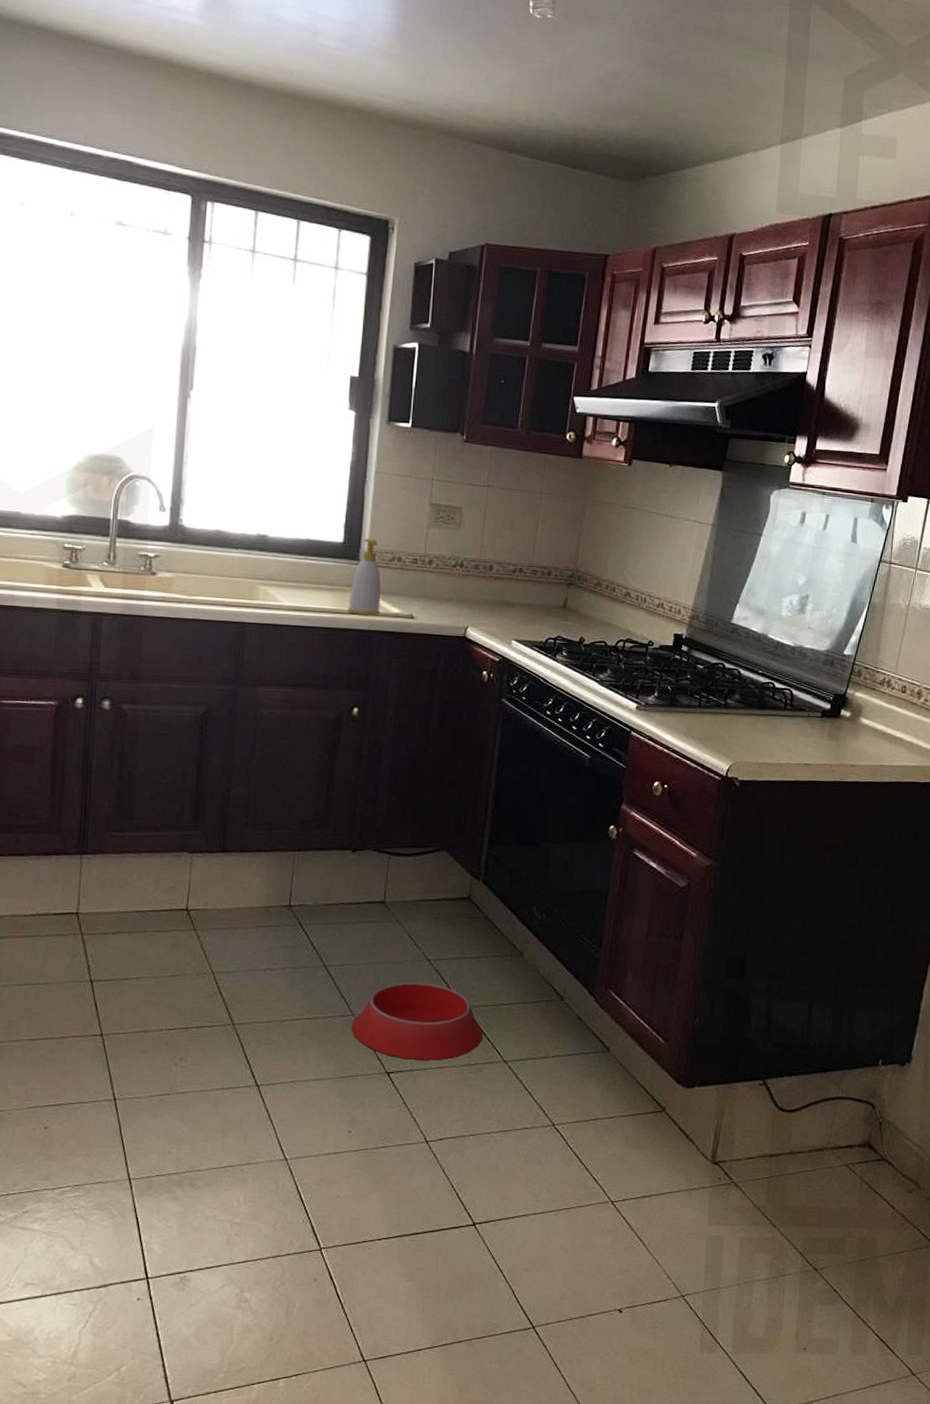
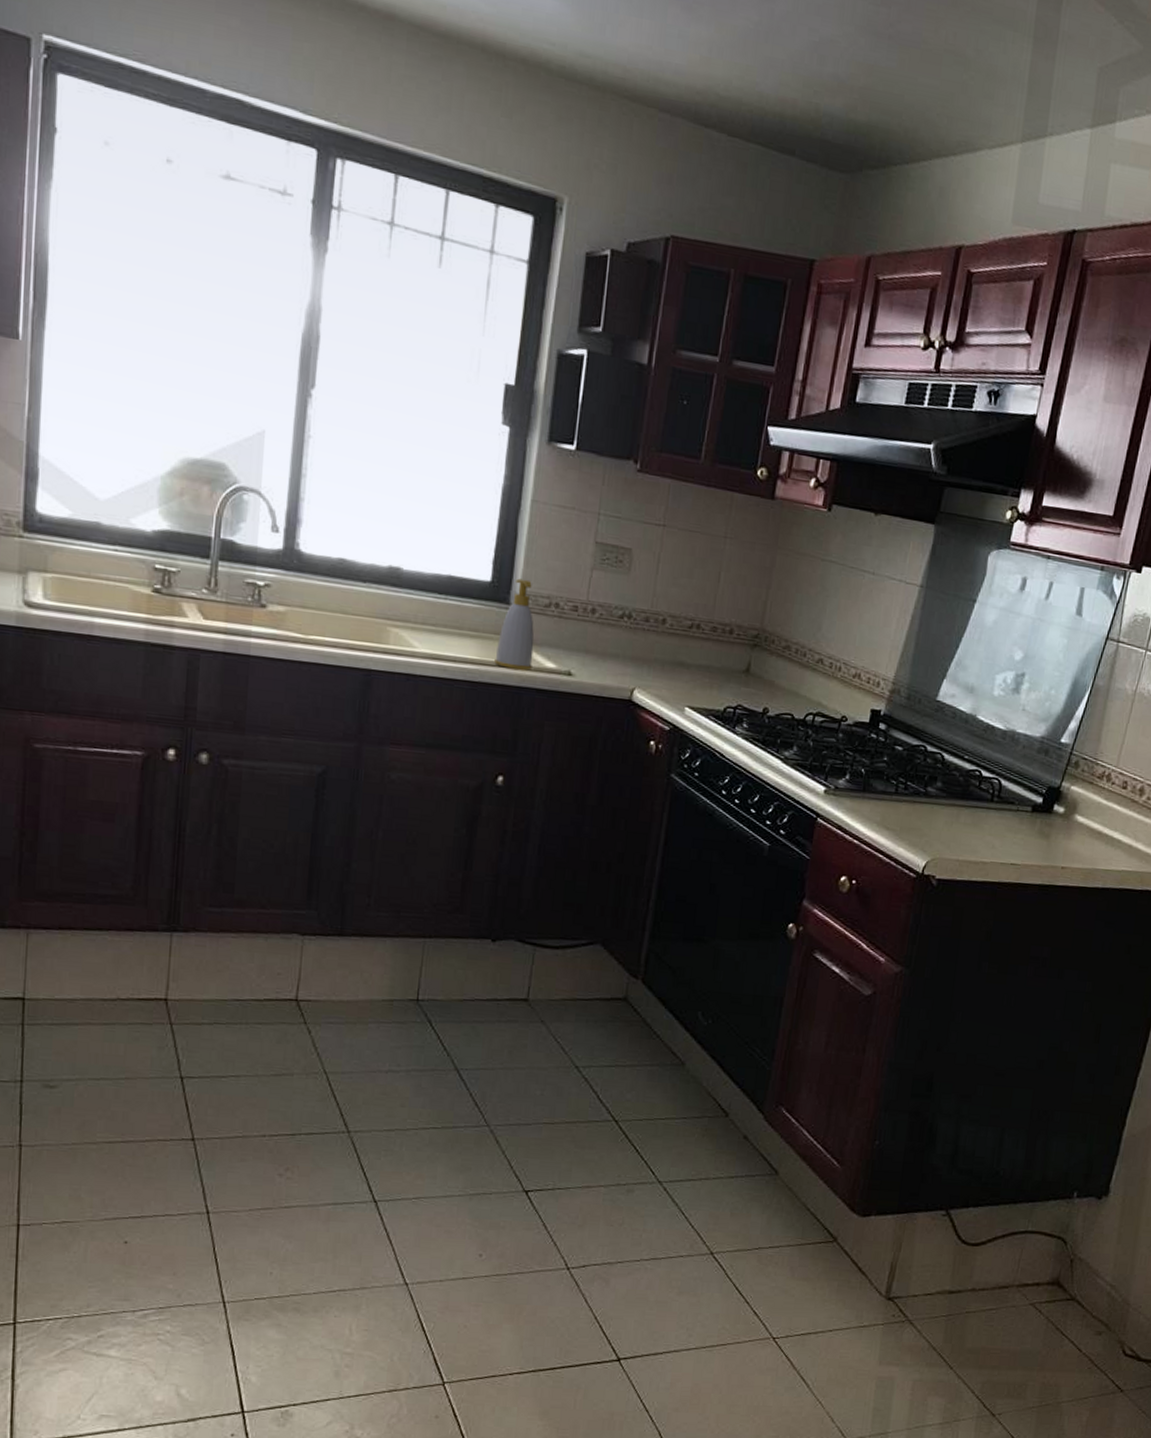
pet bowl: present [351,981,483,1060] -> none [485,1090,636,1179]

